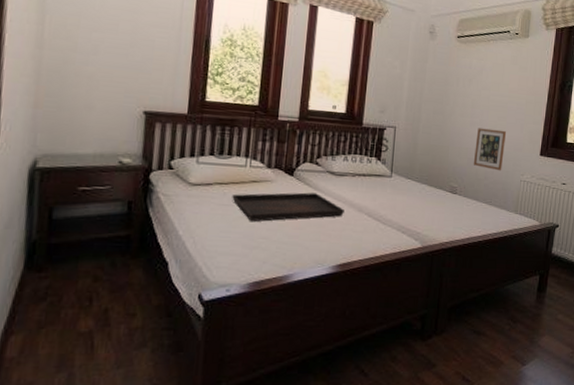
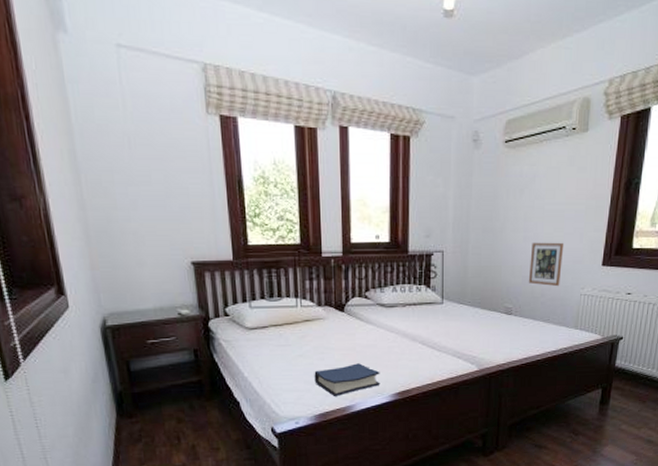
serving tray: present [232,192,344,222] -> none [288,326,398,358]
hardback book: none [253,230,323,264] -> present [314,363,380,396]

